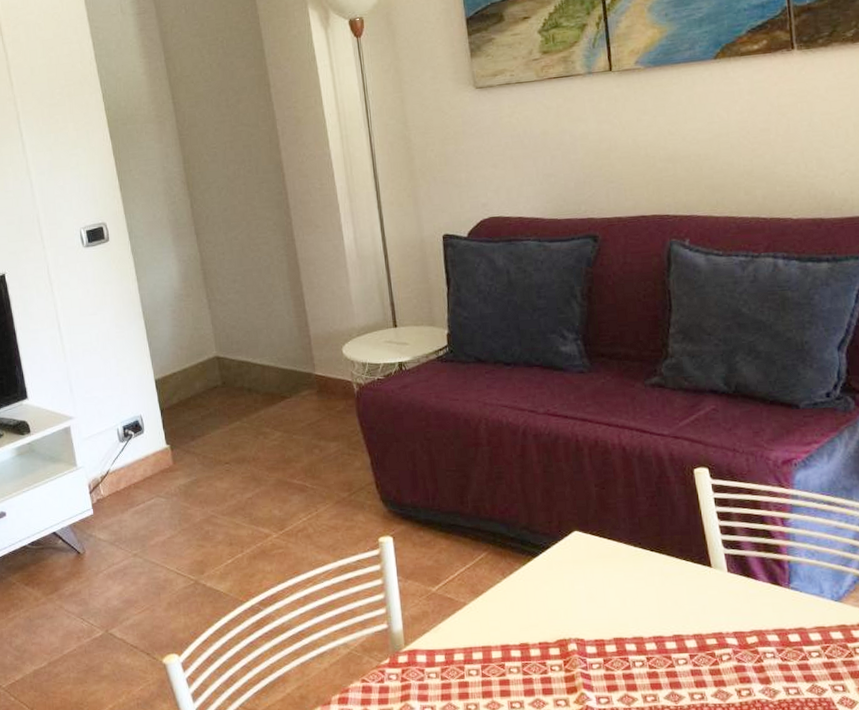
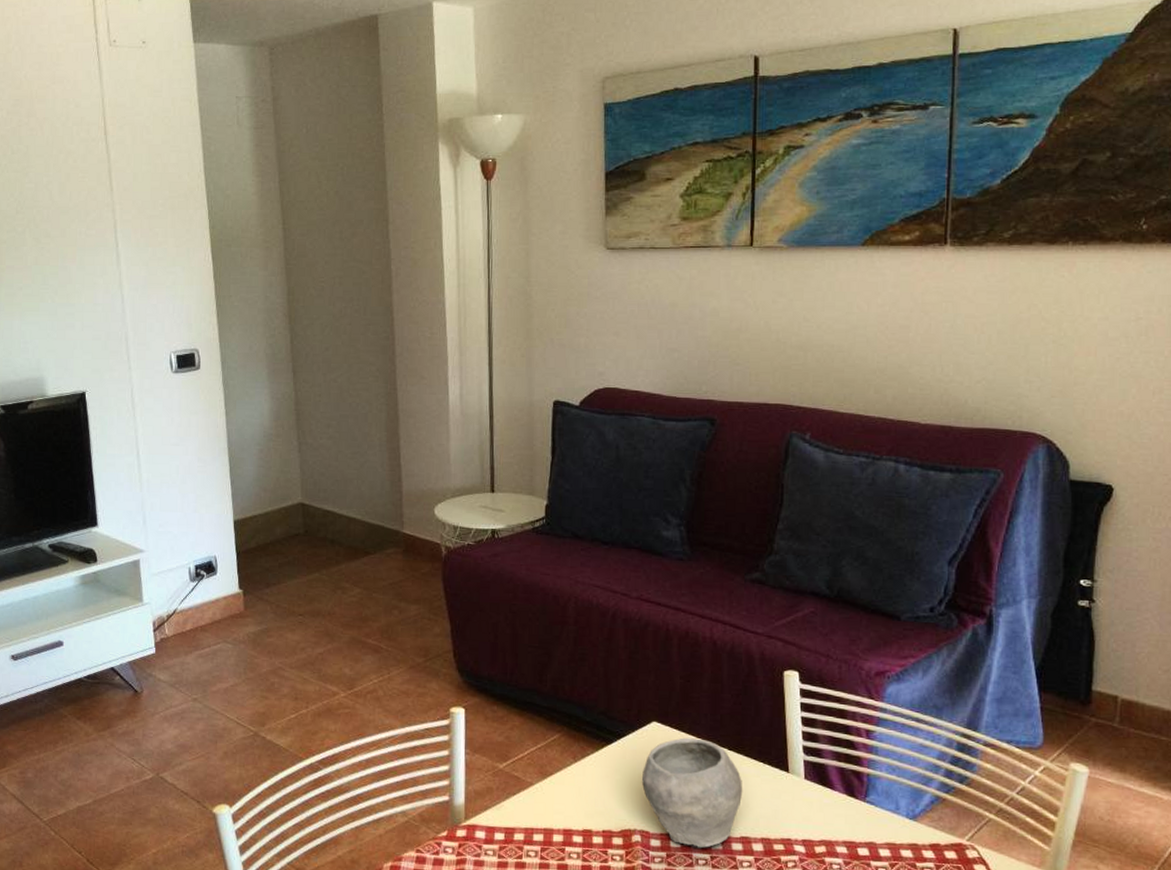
bowl: none [570,543,670,651] -> present [642,737,743,849]

